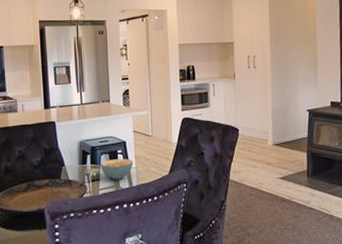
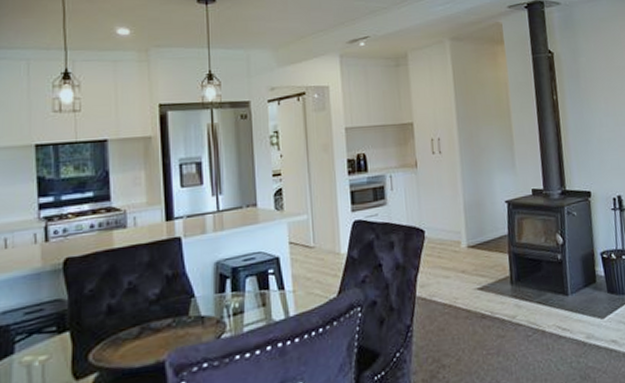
cereal bowl: present [100,159,134,180] -> none [244,280,291,311]

